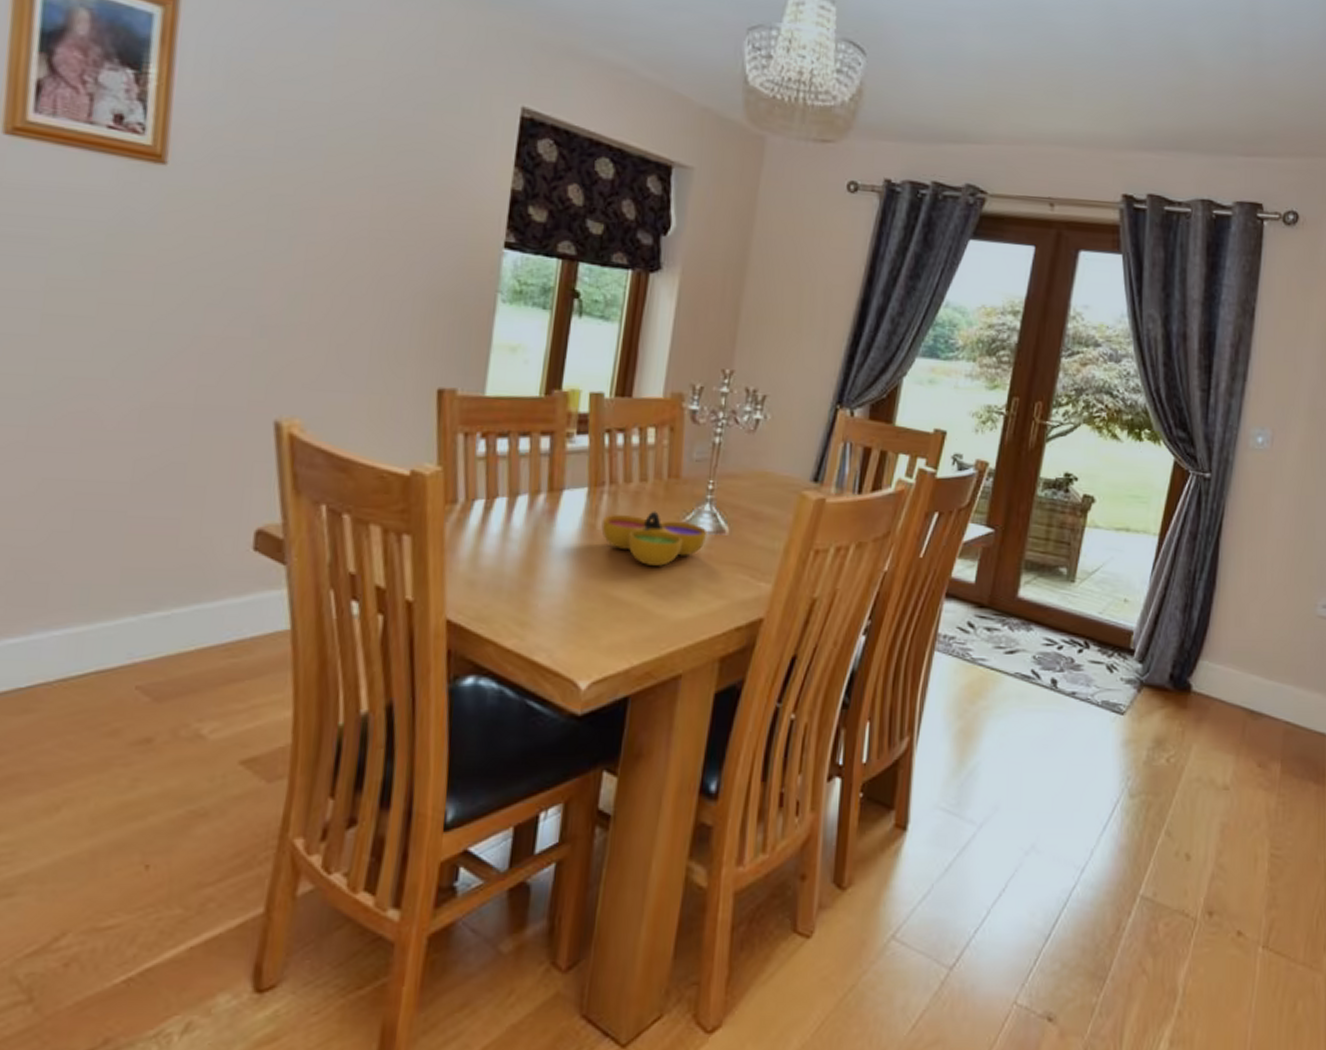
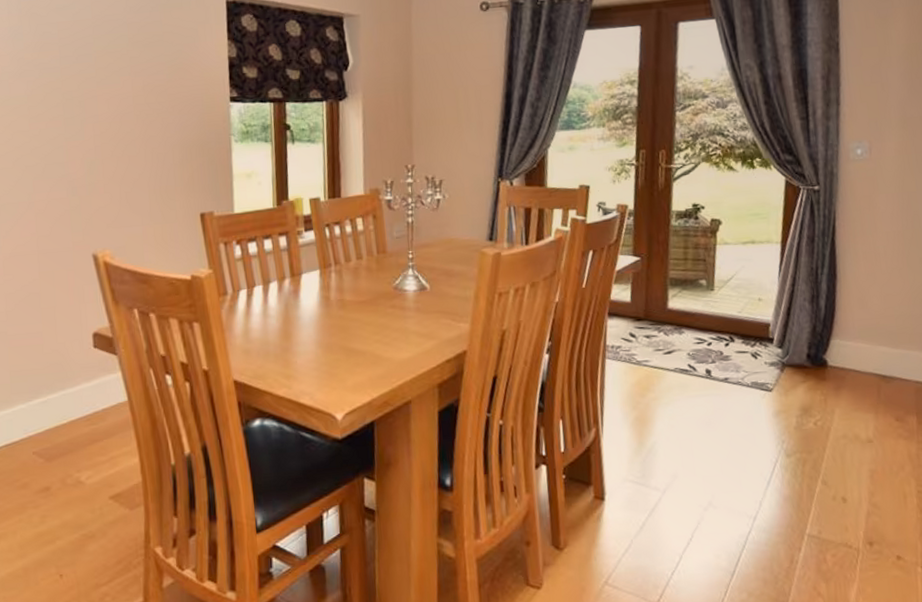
decorative bowl: present [601,511,708,566] -> none [333,280,414,322]

